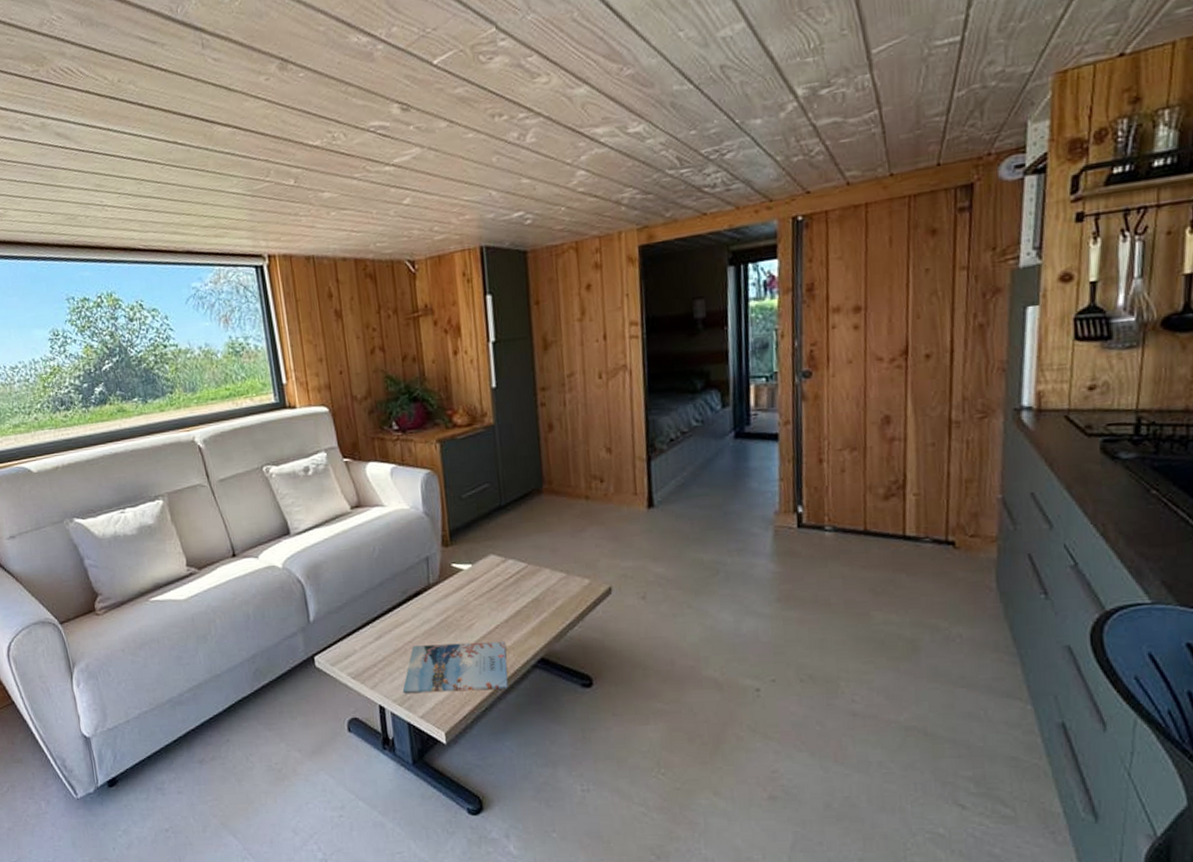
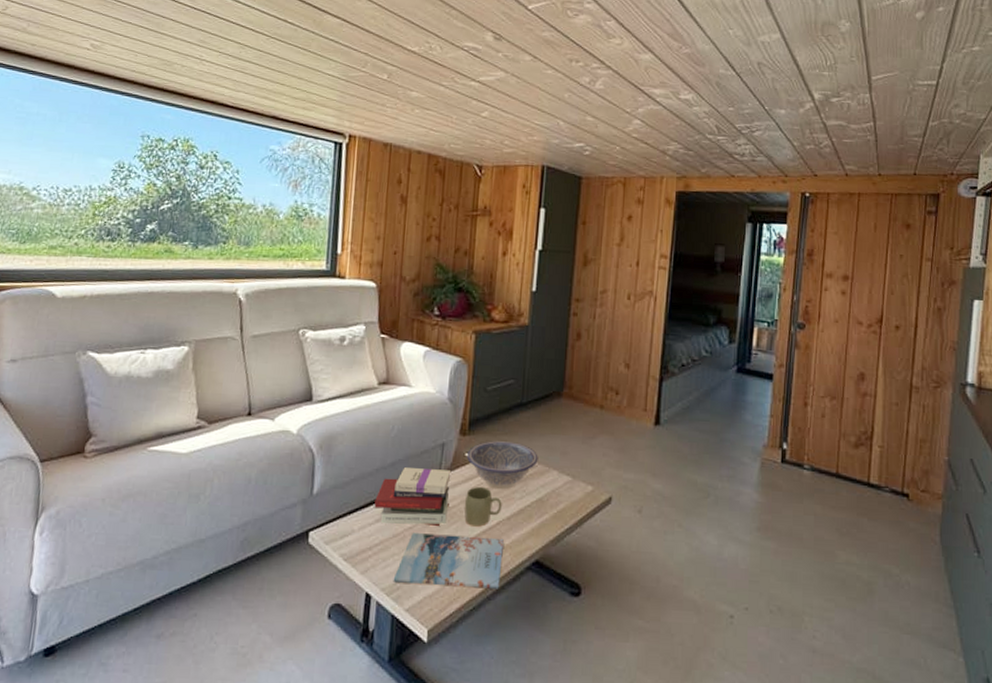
books: none [370,582,446,641] -> present [374,468,452,527]
decorative bowl: none [452,546,528,595] -> present [466,441,538,490]
mug: none [458,593,498,633] -> present [464,486,502,527]

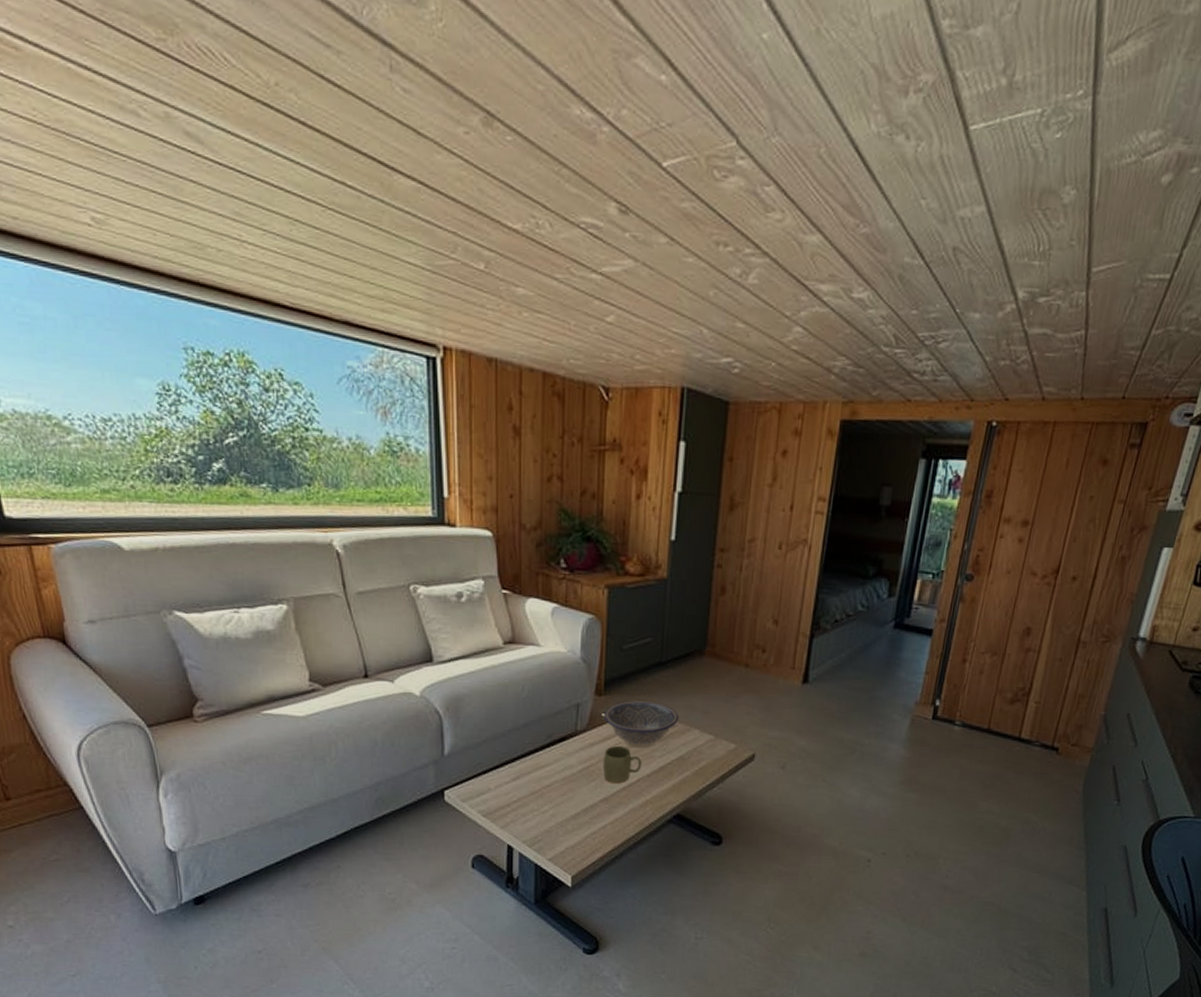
books: present [374,468,452,527] -> none [509,728,588,785]
magazine: present [393,533,504,589] -> none [534,790,644,840]

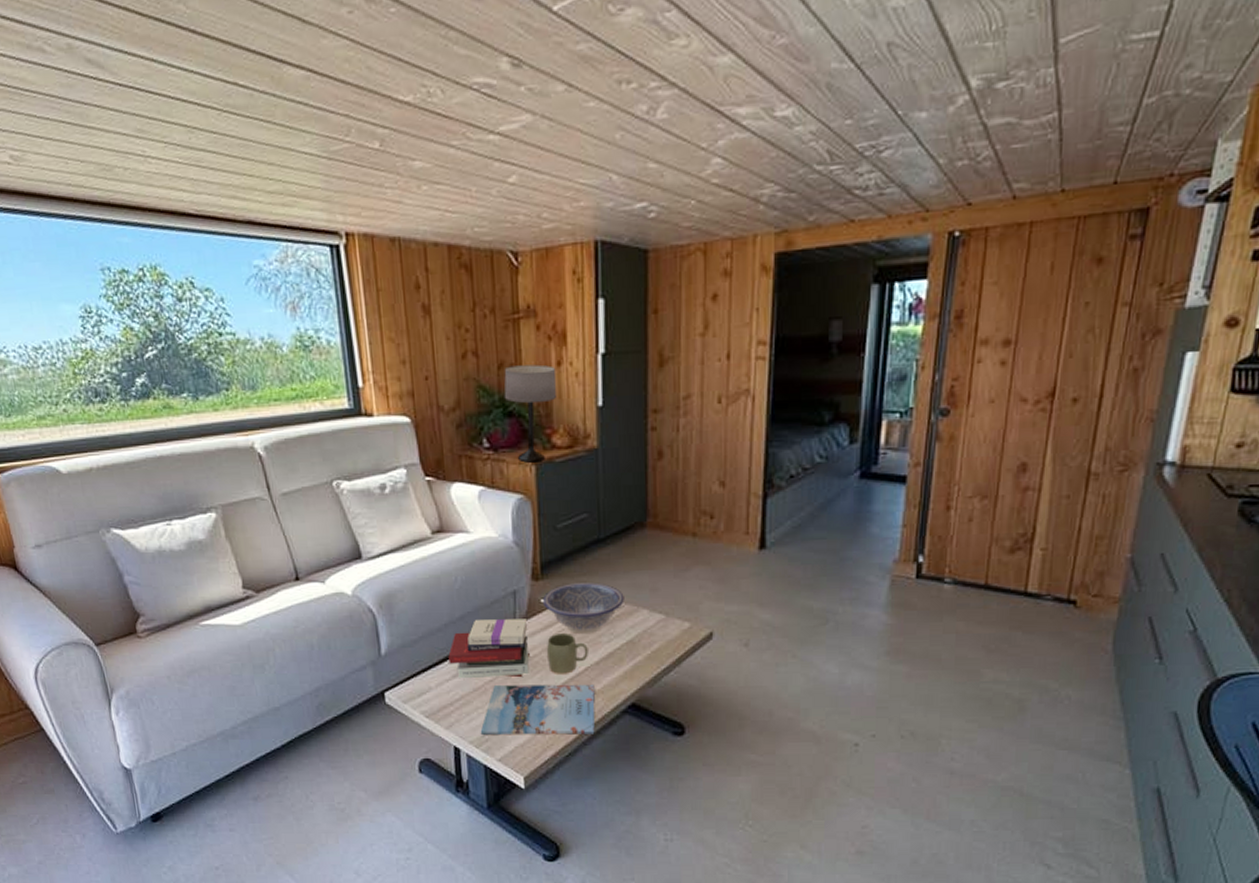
books: none [509,728,588,785] -> present [448,619,531,679]
magazine: none [534,790,644,840] -> present [480,684,595,735]
table lamp: none [584,494,635,586] -> present [504,364,557,463]

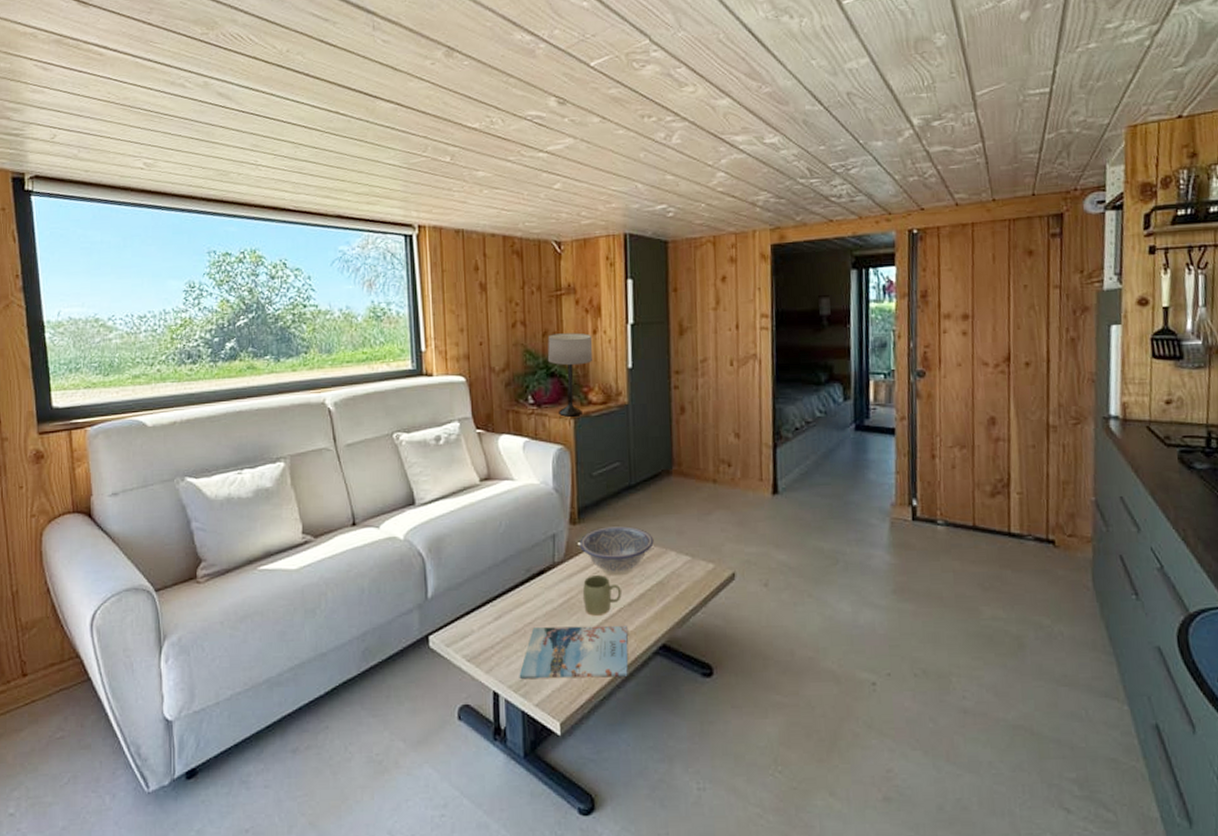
books: present [448,619,531,679] -> none [491,561,568,622]

